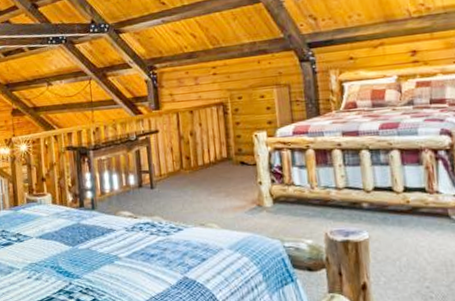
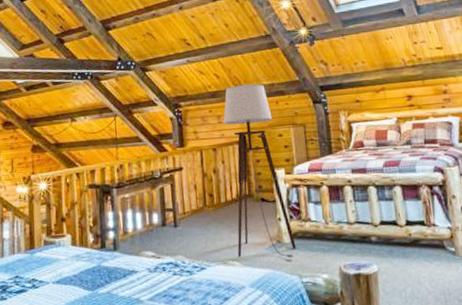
floor lamp: none [201,42,278,222] -> present [223,83,296,258]

